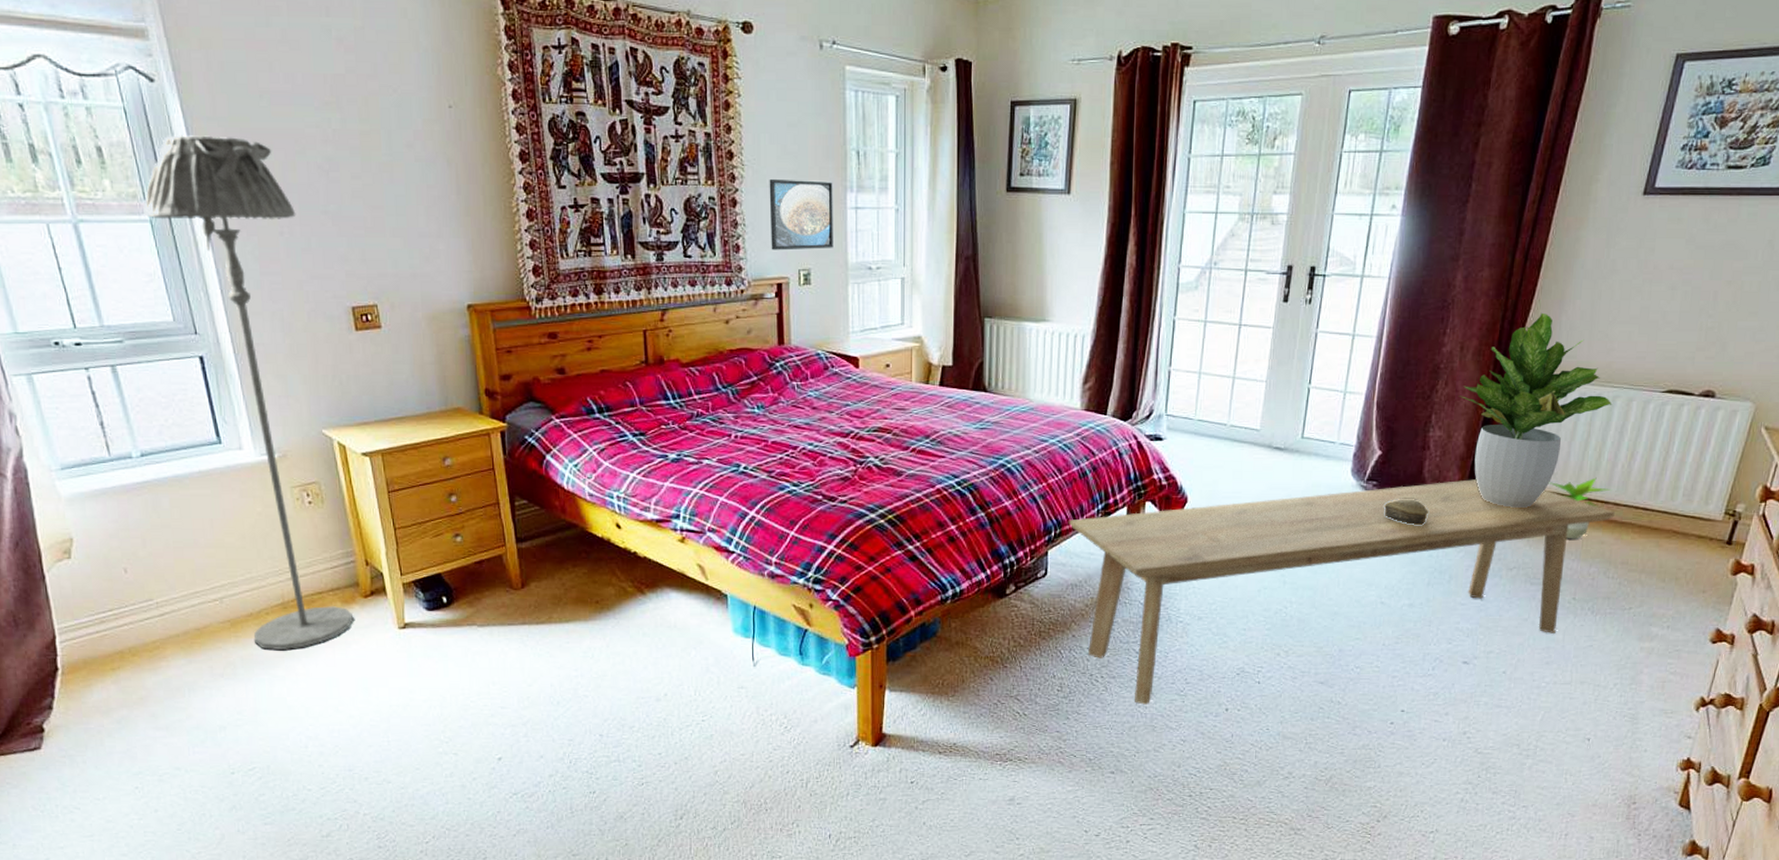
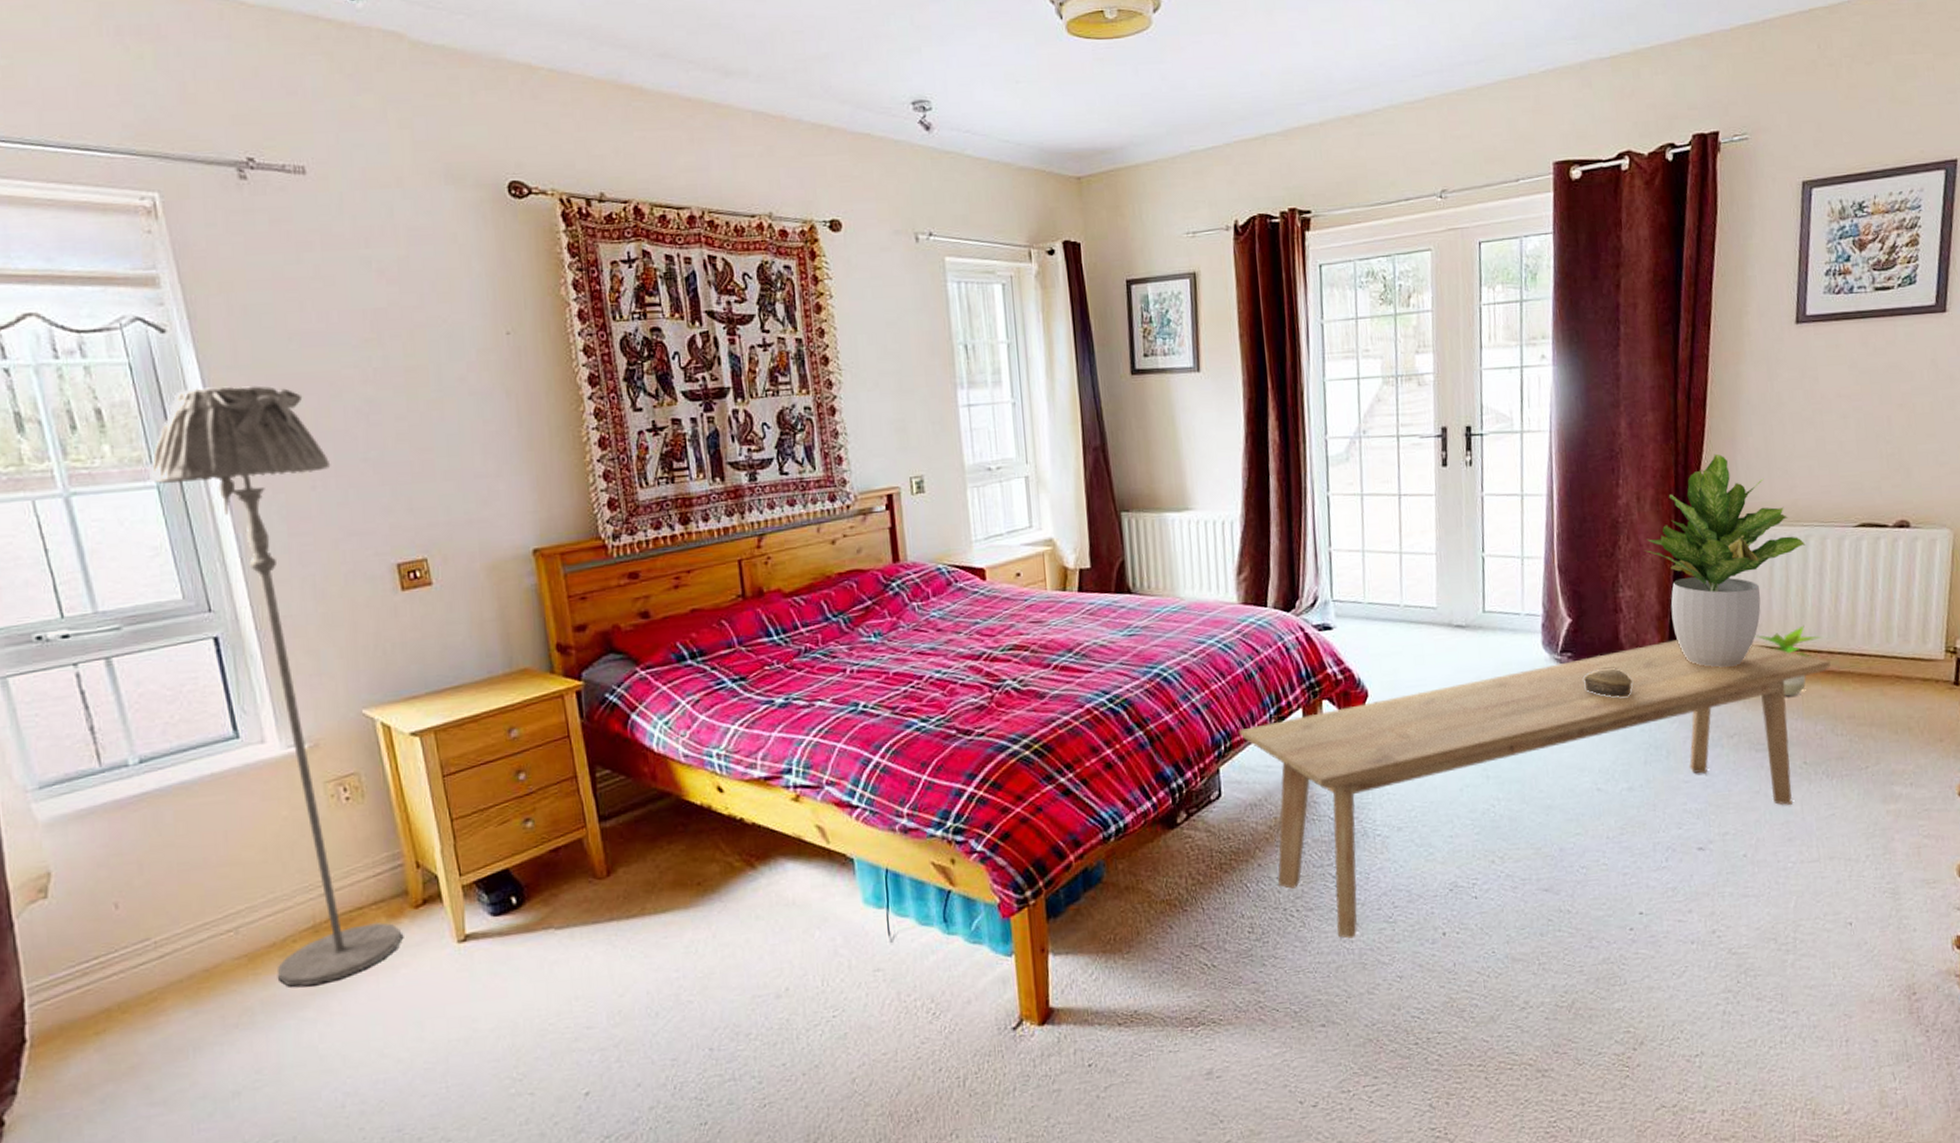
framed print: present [769,178,833,250] -> none [870,379,947,459]

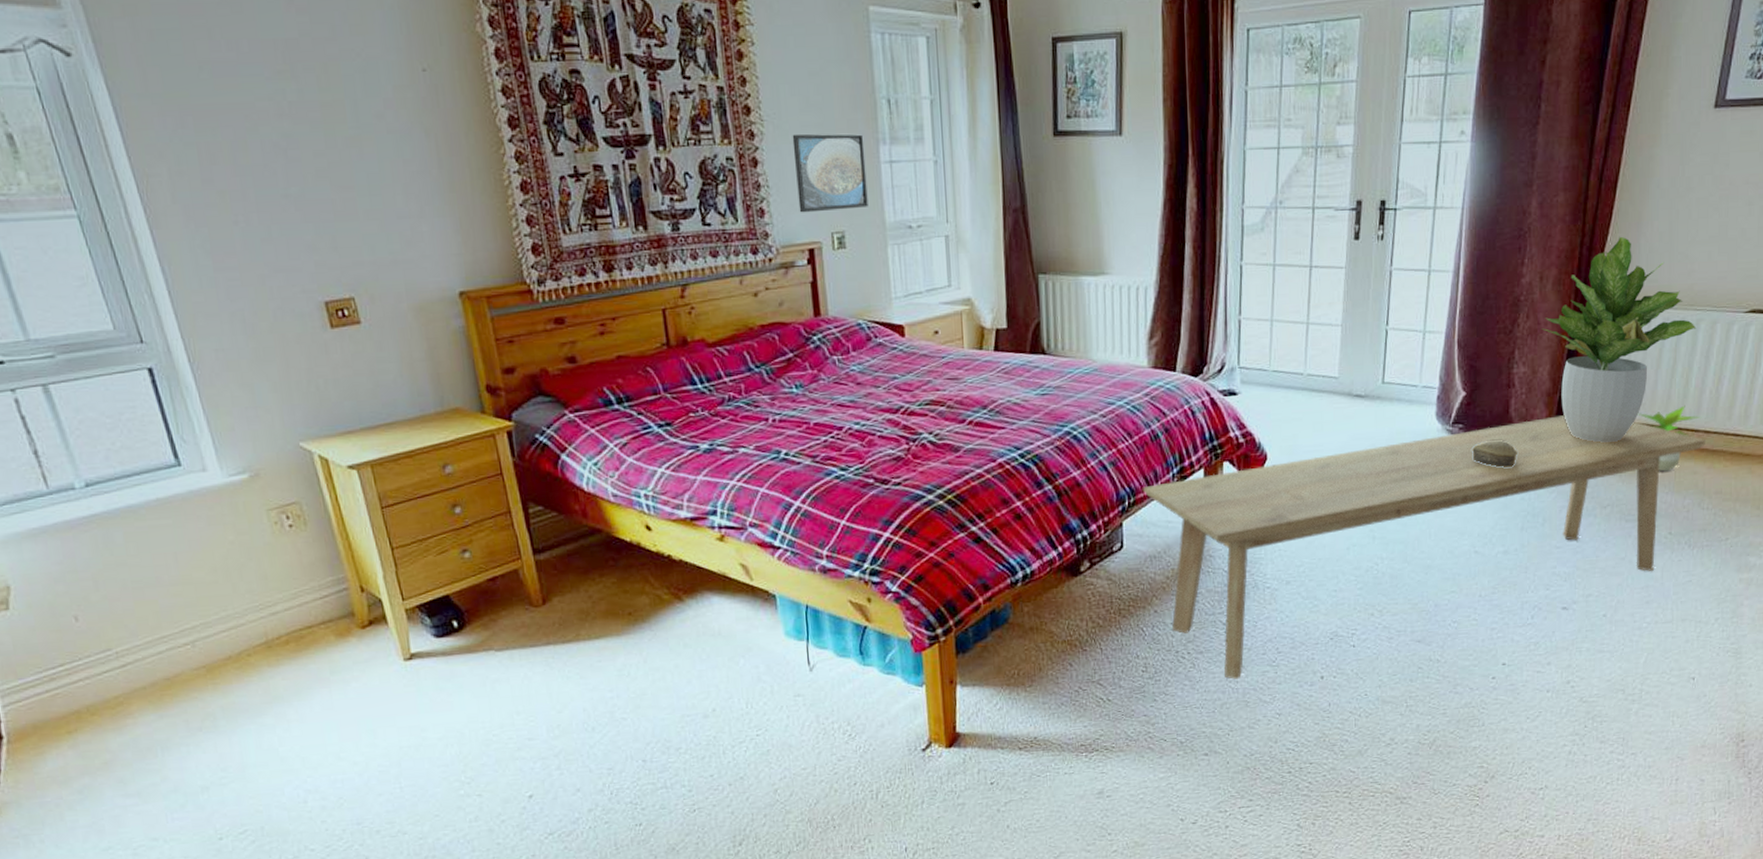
floor lamp: present [149,385,401,987] -> none [67,115,350,696]
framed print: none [870,379,947,459] -> present [792,133,868,213]

